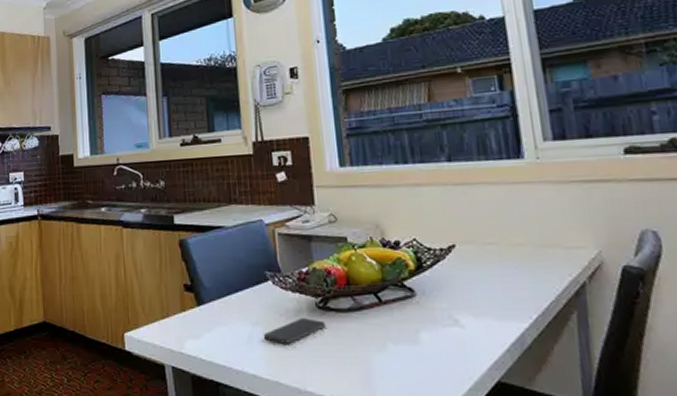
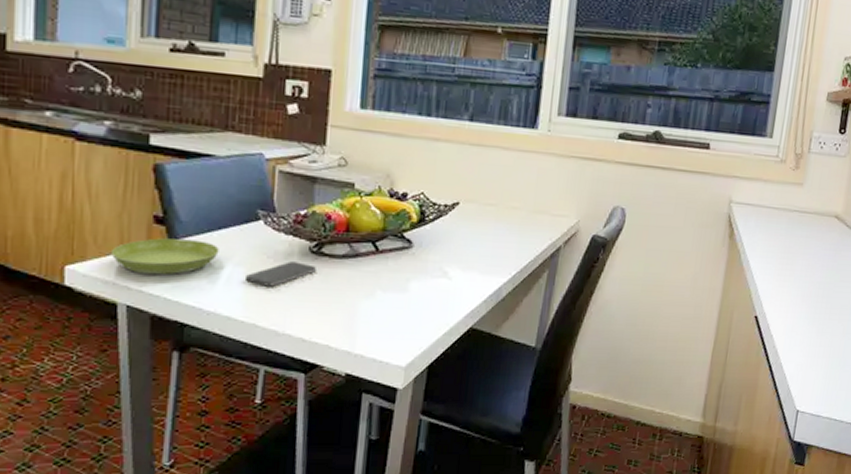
saucer: none [155,304,239,338] -> present [110,238,219,275]

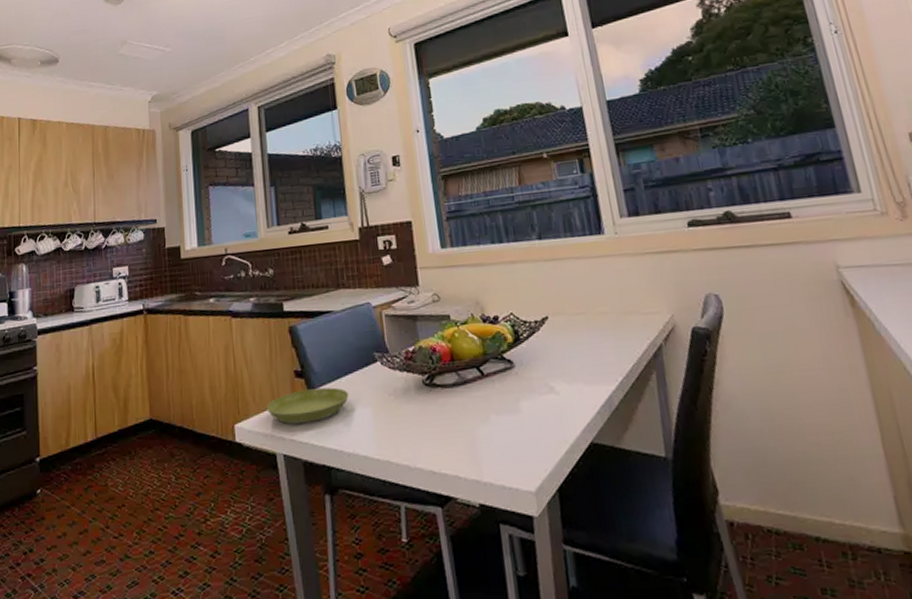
smartphone: present [244,261,316,287] -> none [373,396,432,423]

